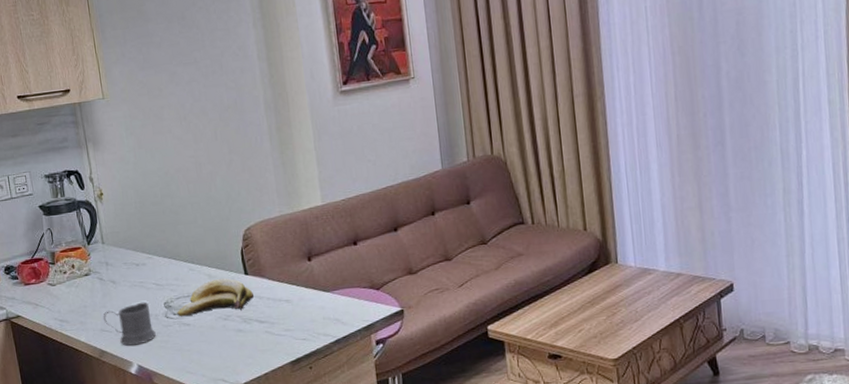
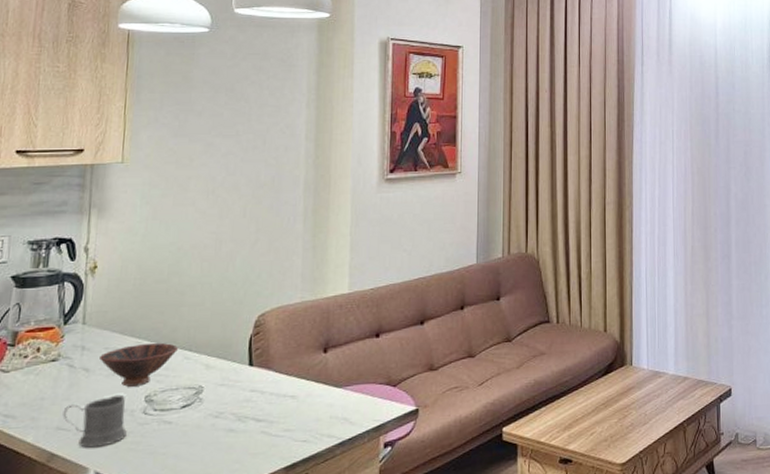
bowl: none [121,257,182,295] -> present [99,342,178,387]
banana: present [177,277,254,317] -> none [158,368,255,414]

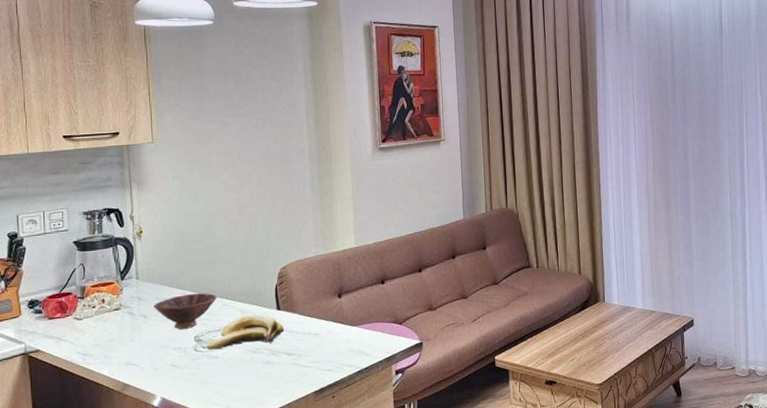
mug: present [62,394,127,448] -> none [129,335,183,379]
banana: none [158,368,255,414] -> present [206,313,284,350]

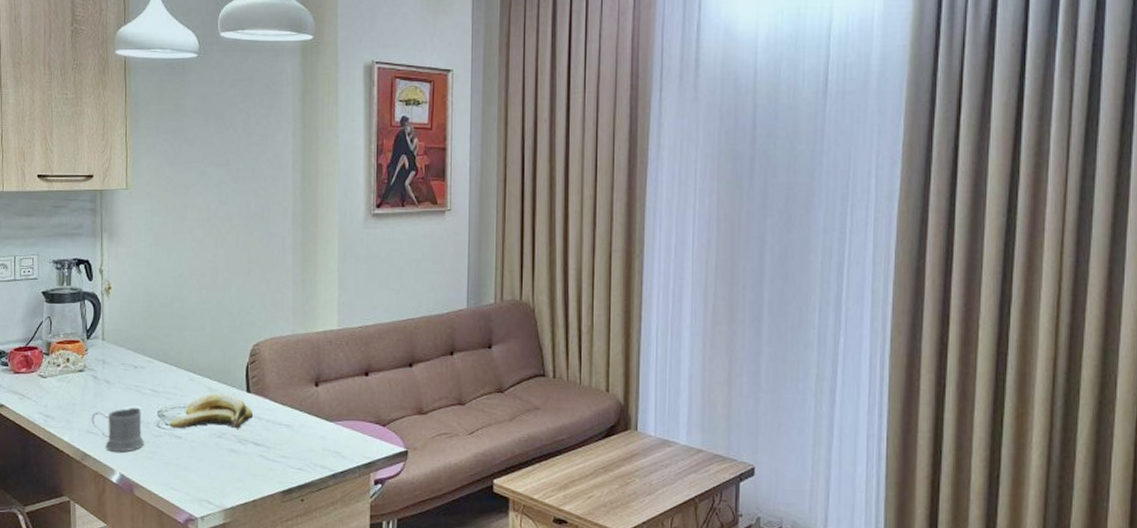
mug: none [129,335,183,379] -> present [91,407,144,452]
bowl: present [154,292,217,329] -> none [118,362,183,401]

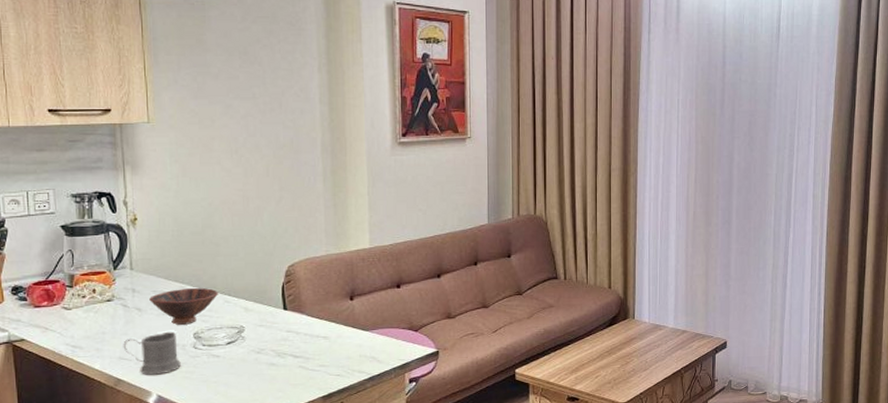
bowl: none [118,362,183,401] -> present [149,287,218,325]
banana: present [169,392,253,429] -> none [206,311,290,348]

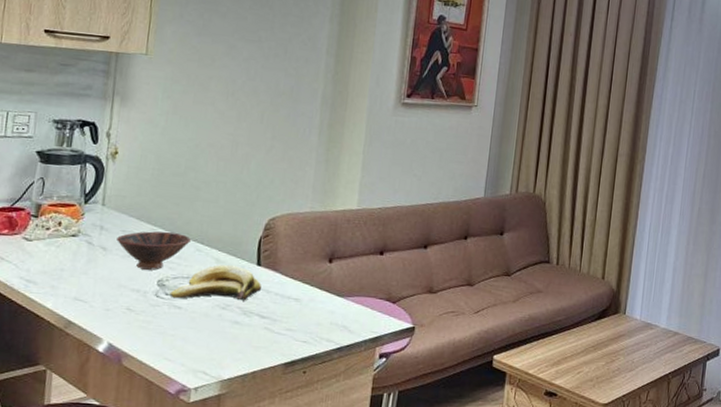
mug: present [123,331,181,375] -> none [80,275,139,321]
banana: none [206,311,290,348] -> present [169,264,261,301]

